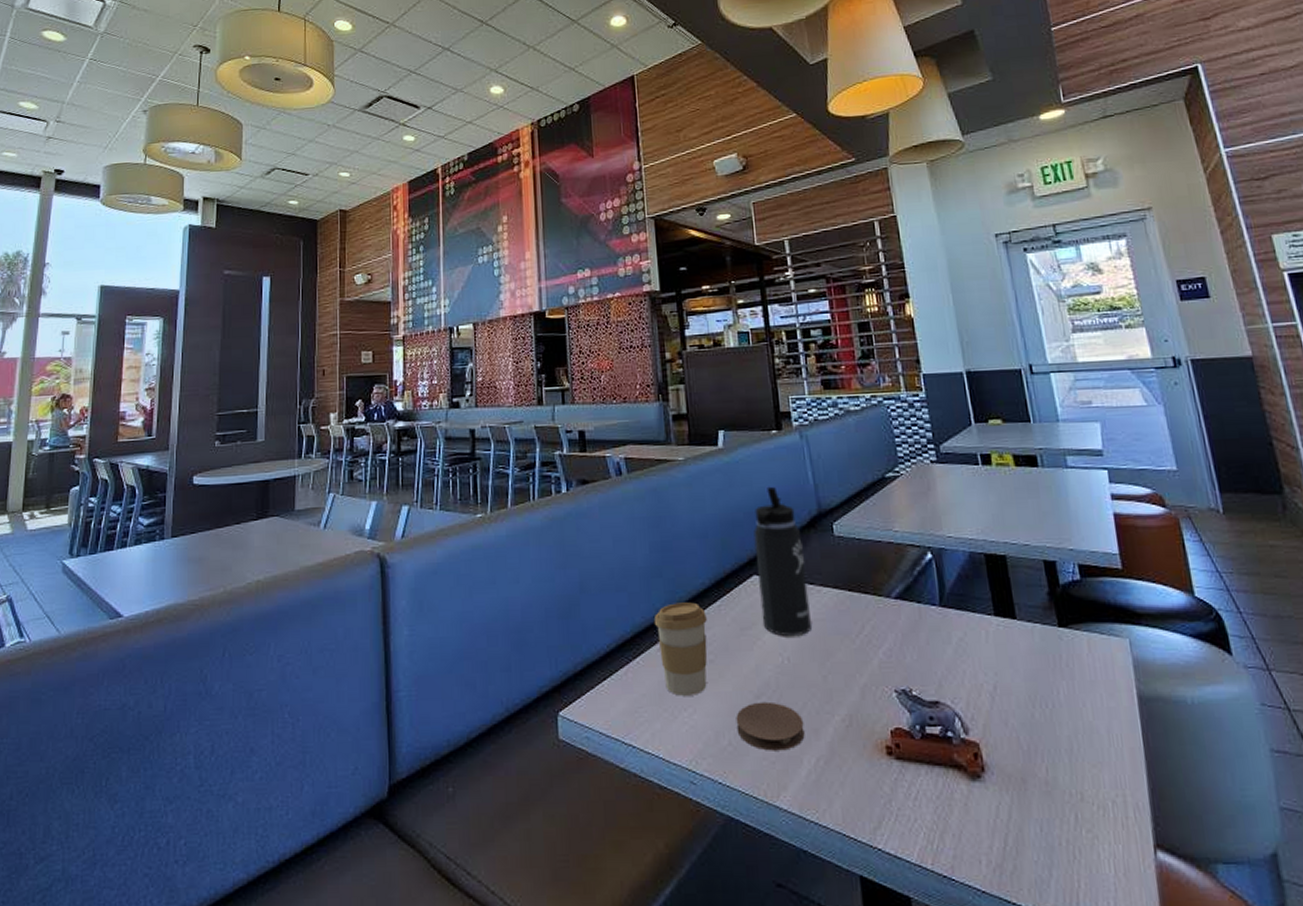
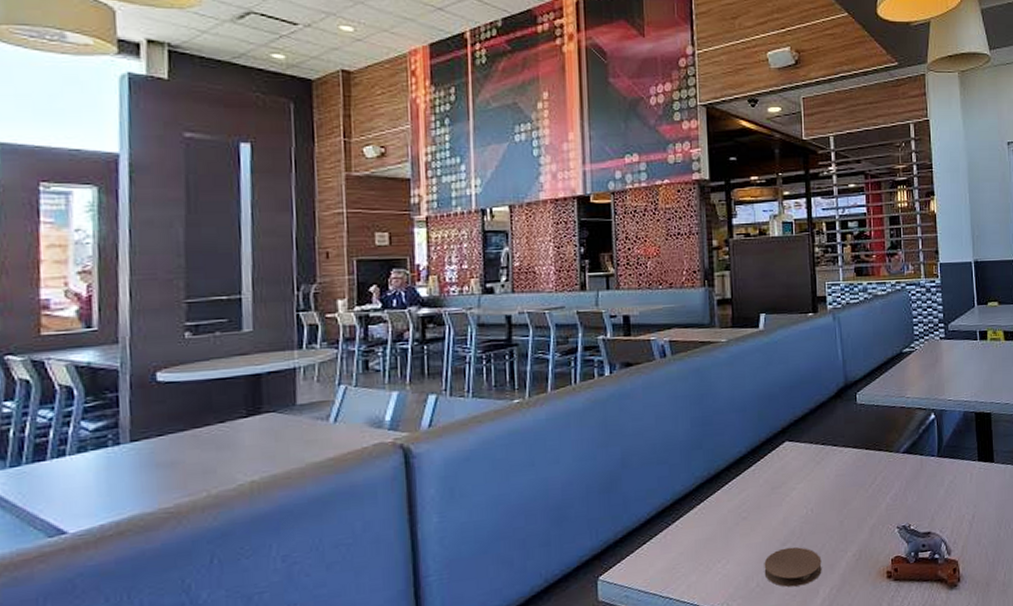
coffee cup: present [653,602,708,696] -> none [693,469,742,551]
thermos bottle: present [753,486,811,637] -> none [787,363,833,491]

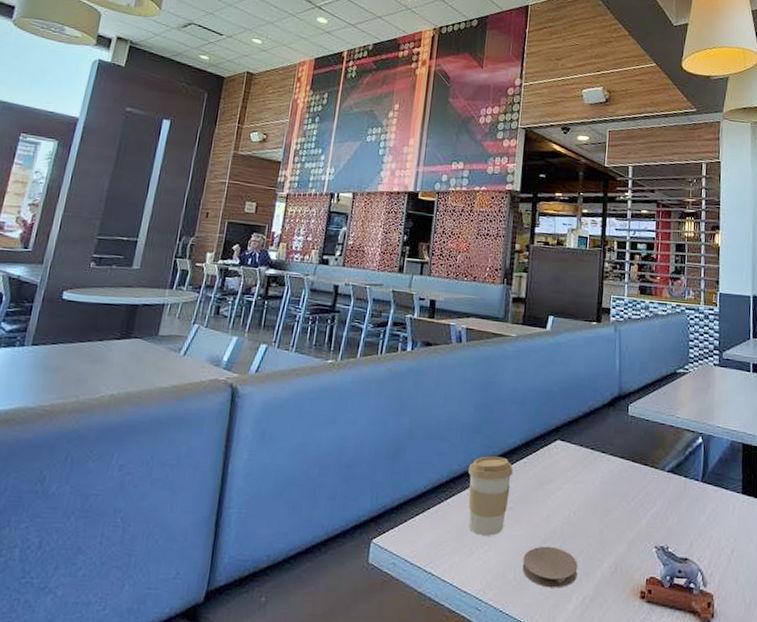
coffee cup: none [693,469,742,551] -> present [467,456,513,536]

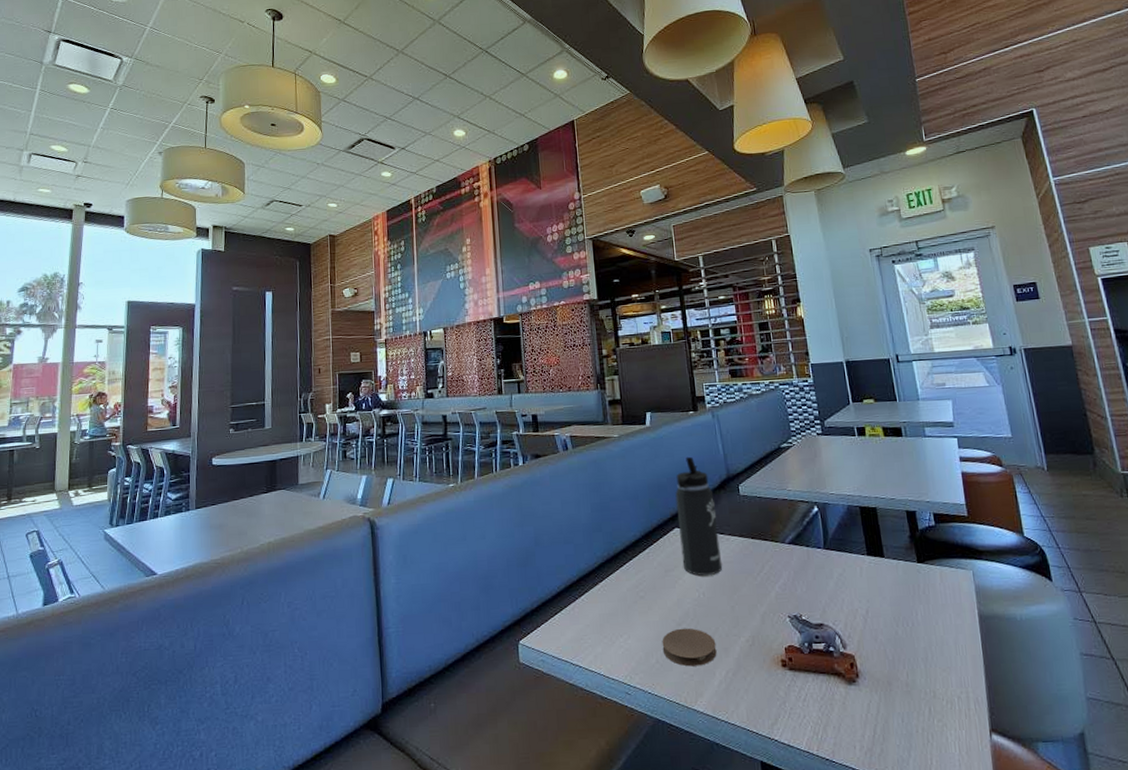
coffee cup: present [467,456,513,536] -> none [595,551,639,625]
thermos bottle: none [558,368,602,495] -> present [675,456,722,576]

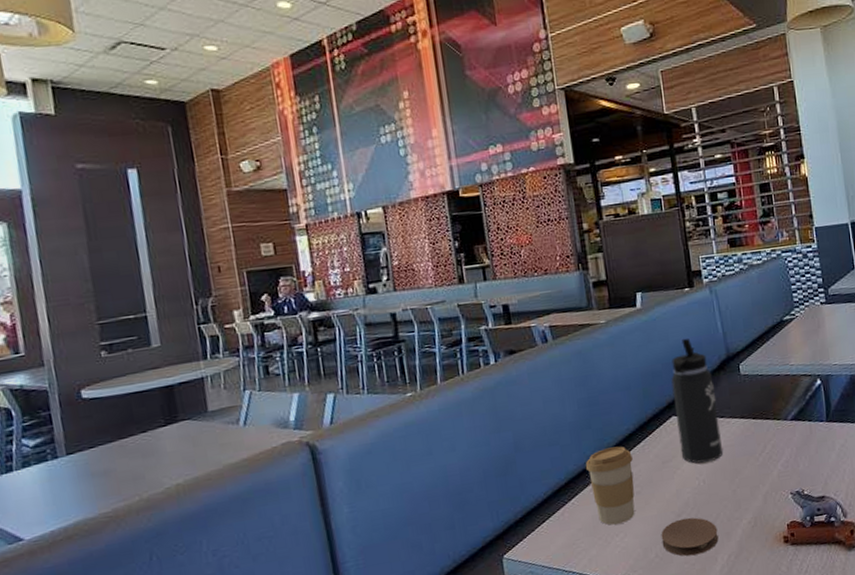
coffee cup: none [595,551,639,625] -> present [585,446,635,525]

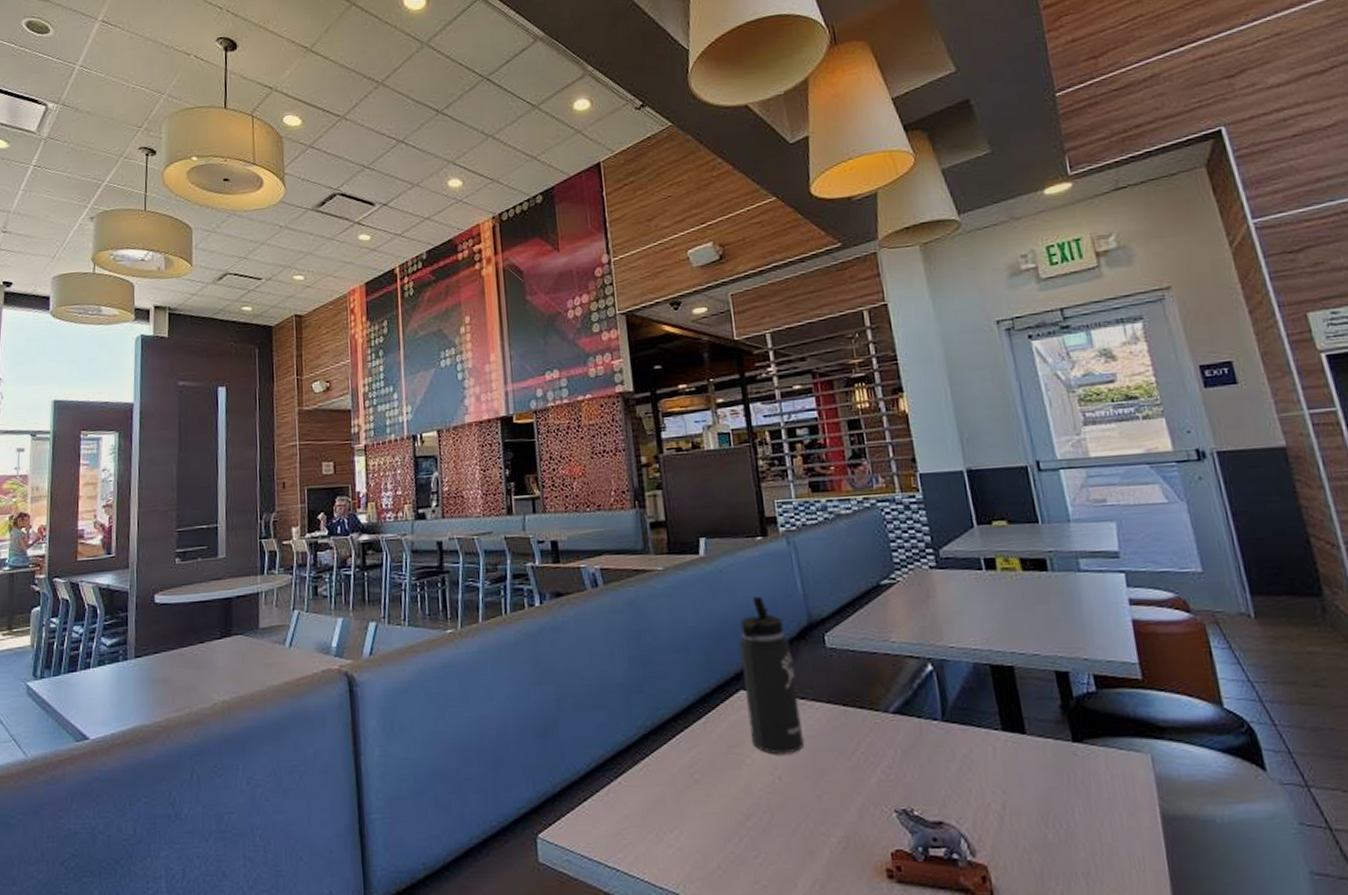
coffee cup: present [585,446,635,525] -> none [635,719,693,817]
coaster: present [661,517,719,557] -> none [724,822,799,874]

